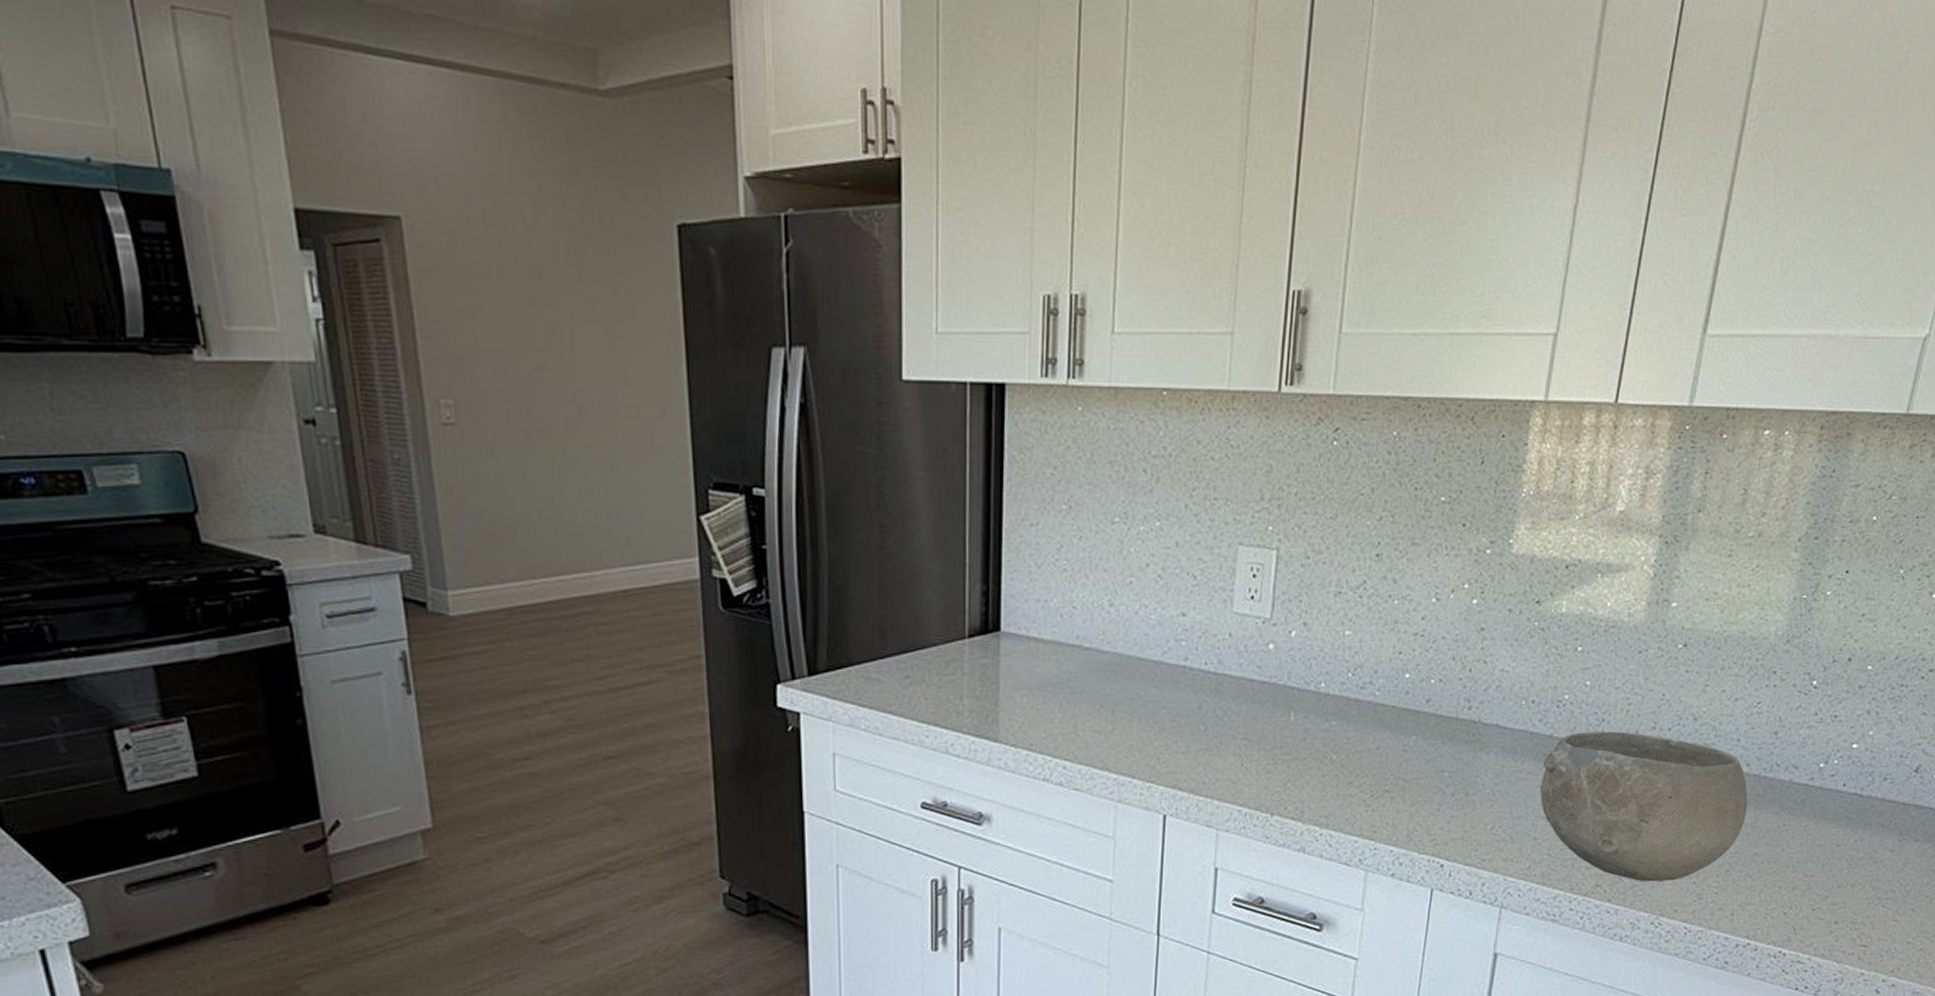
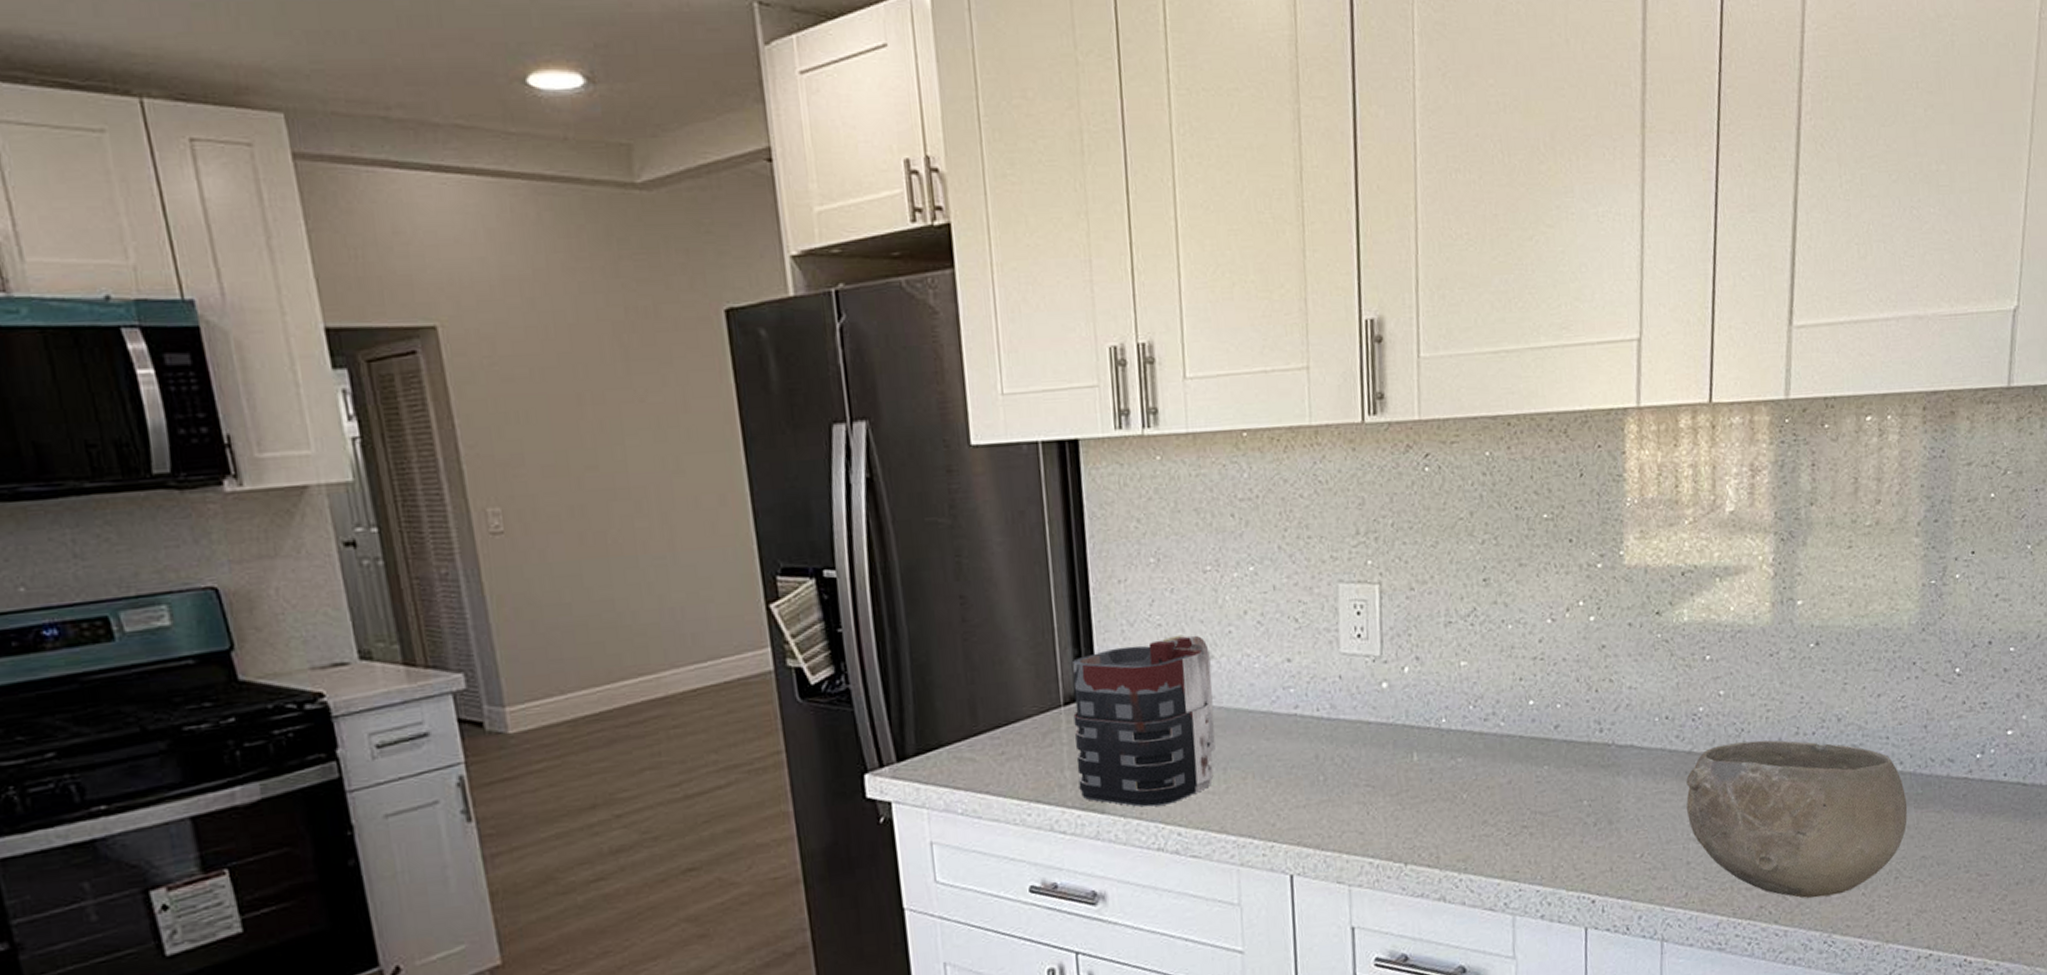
mug: none [975,581,1110,740] -> present [1073,635,1216,808]

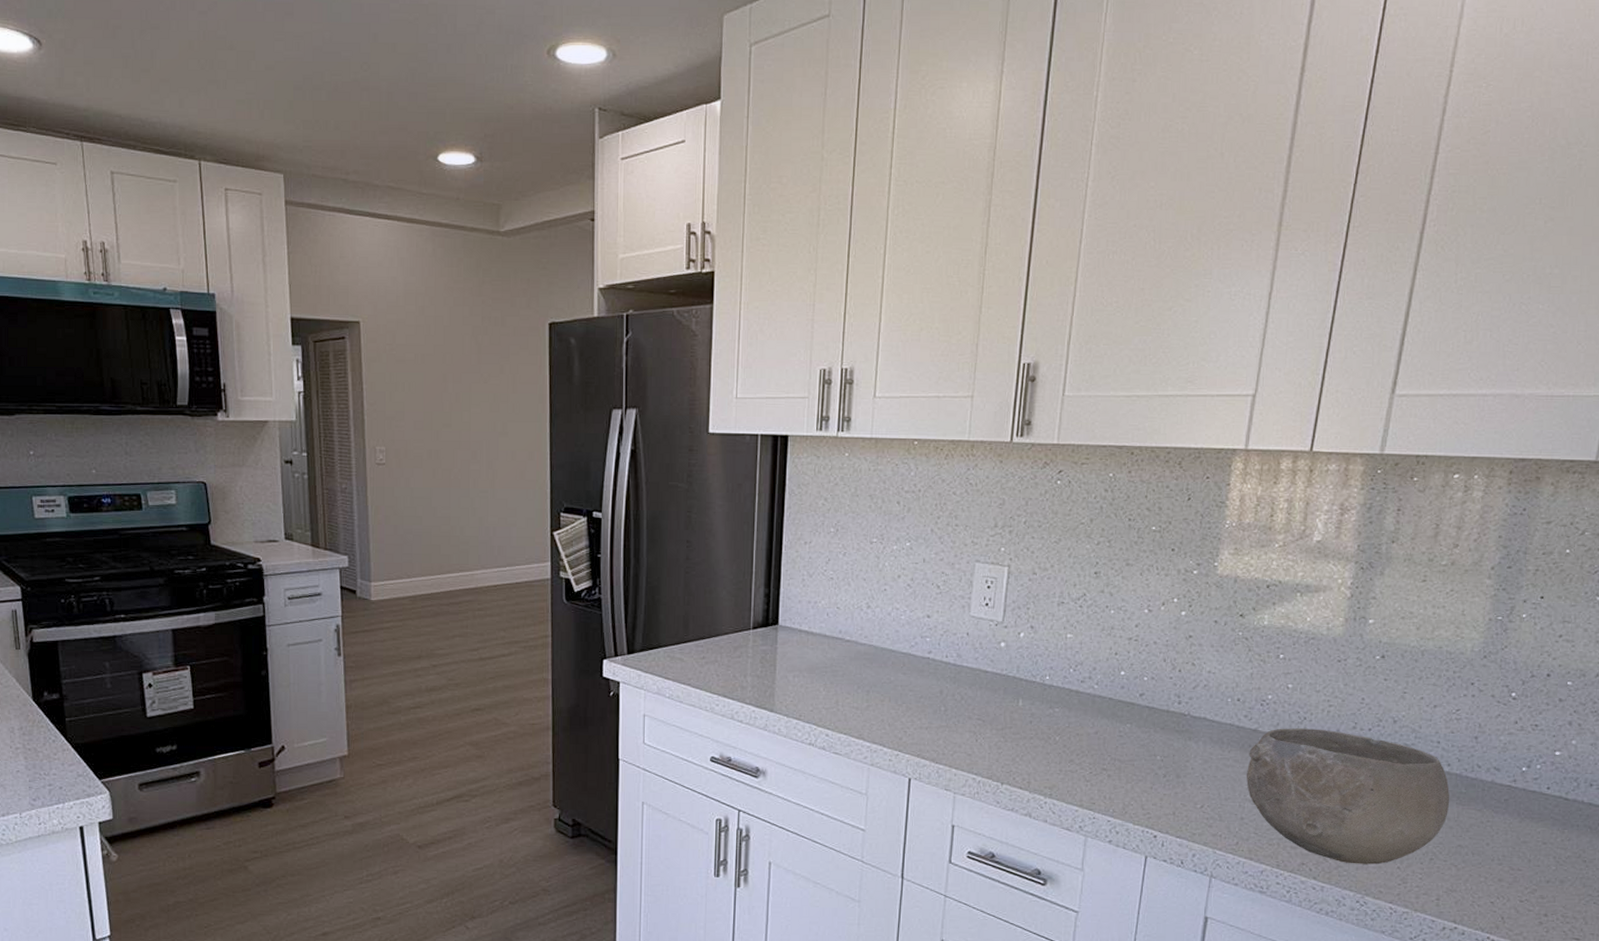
mug: present [1073,635,1216,808] -> none [756,587,867,712]

